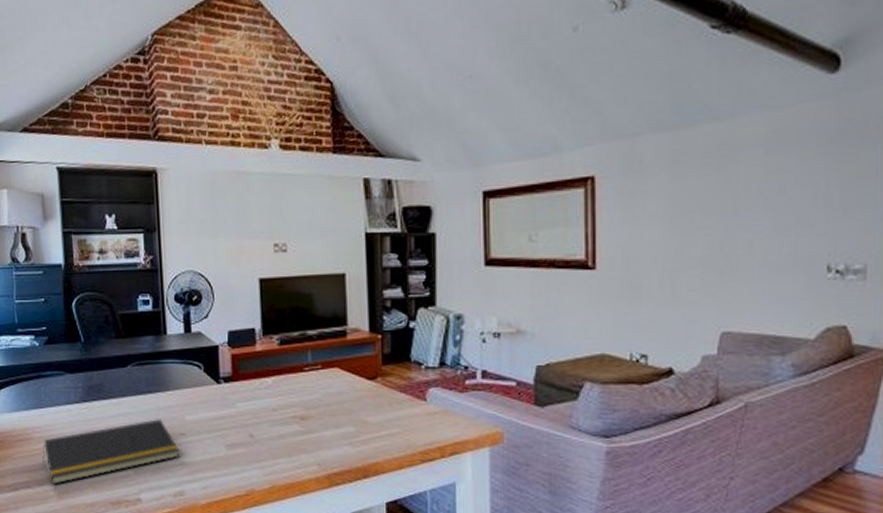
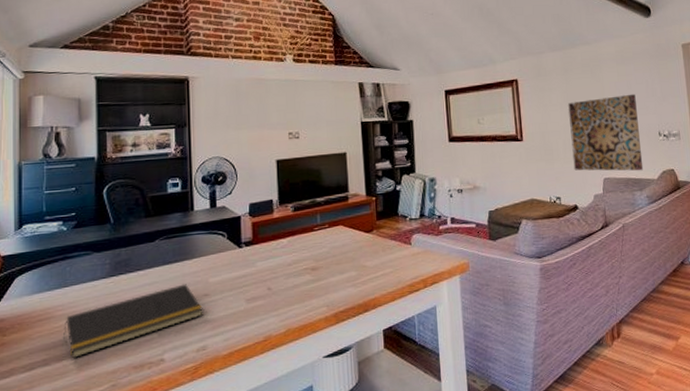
wall art: none [673,202,793,325] -> present [568,94,644,171]

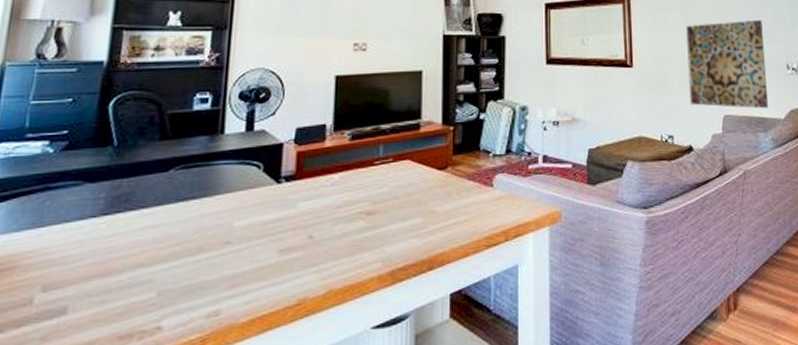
notepad: present [63,284,203,359] -> none [28,228,222,325]

